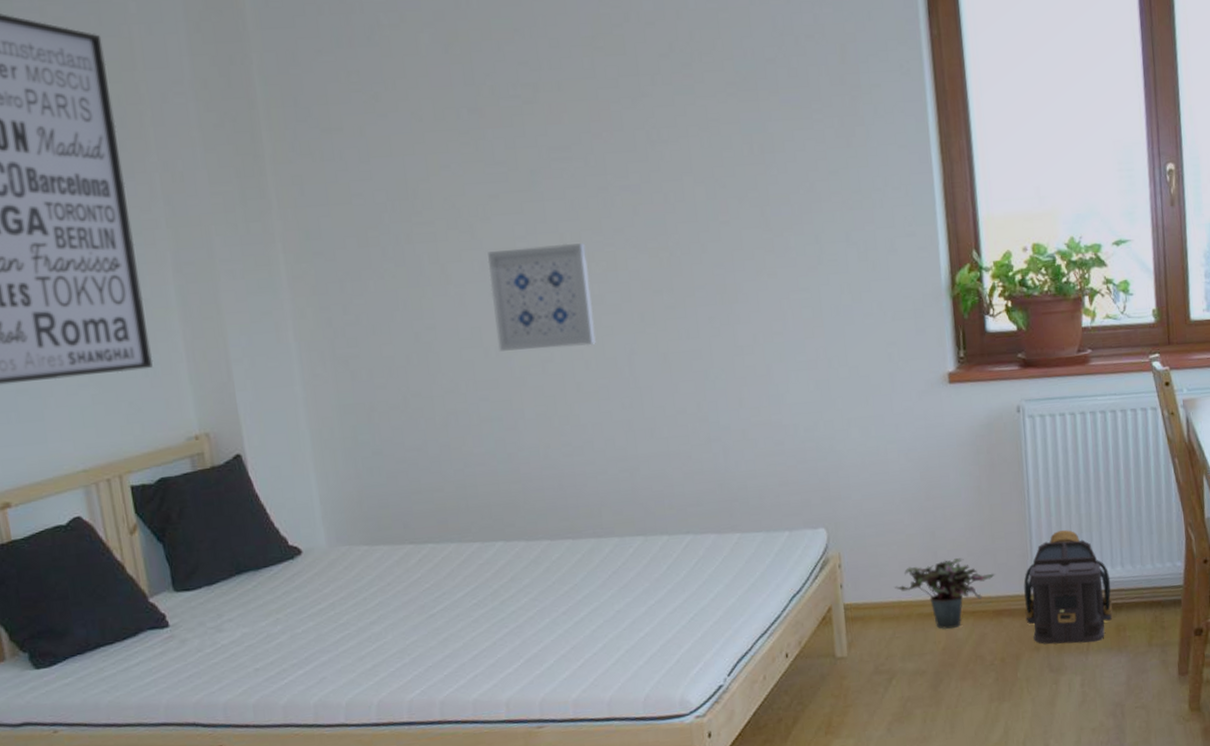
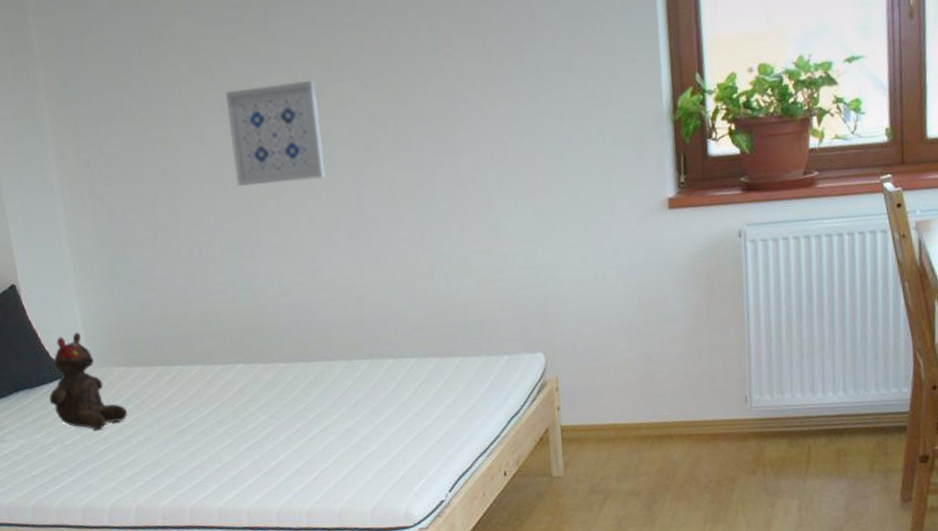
teddy bear: none [277,507,371,616] -> present [49,332,128,430]
potted plant: present [893,558,996,630] -> none [610,382,713,453]
backpack: present [1023,530,1113,645] -> none [741,355,834,469]

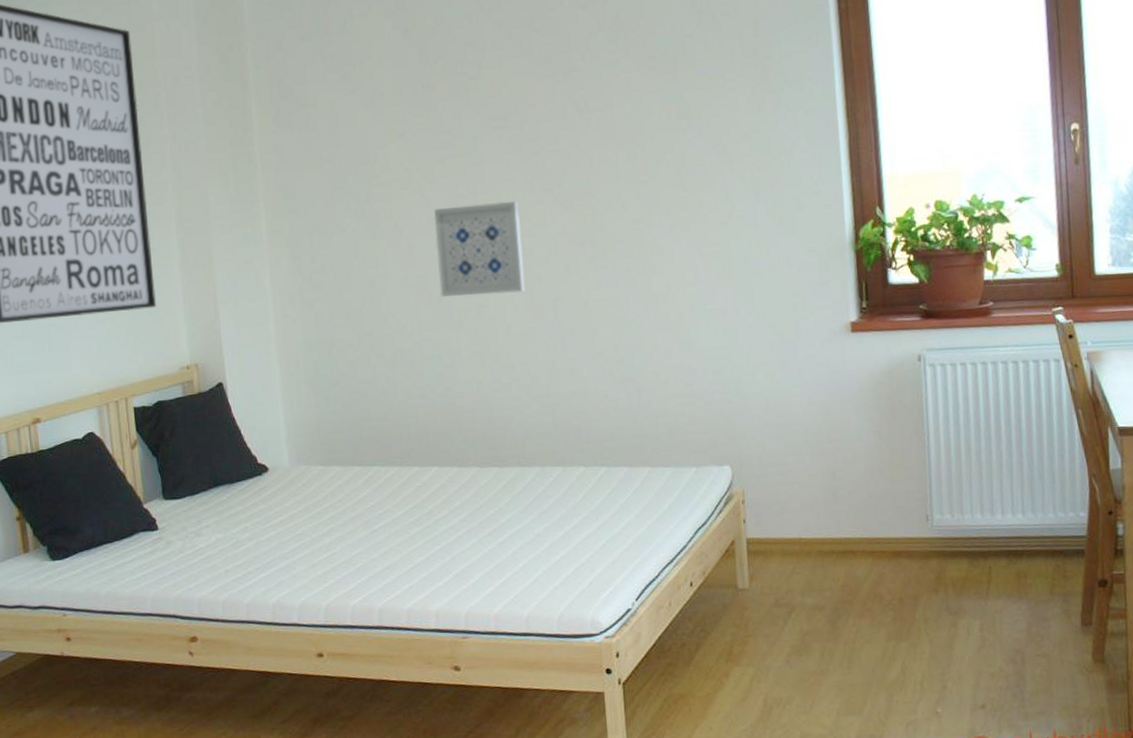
teddy bear: present [49,332,128,430] -> none [247,430,324,527]

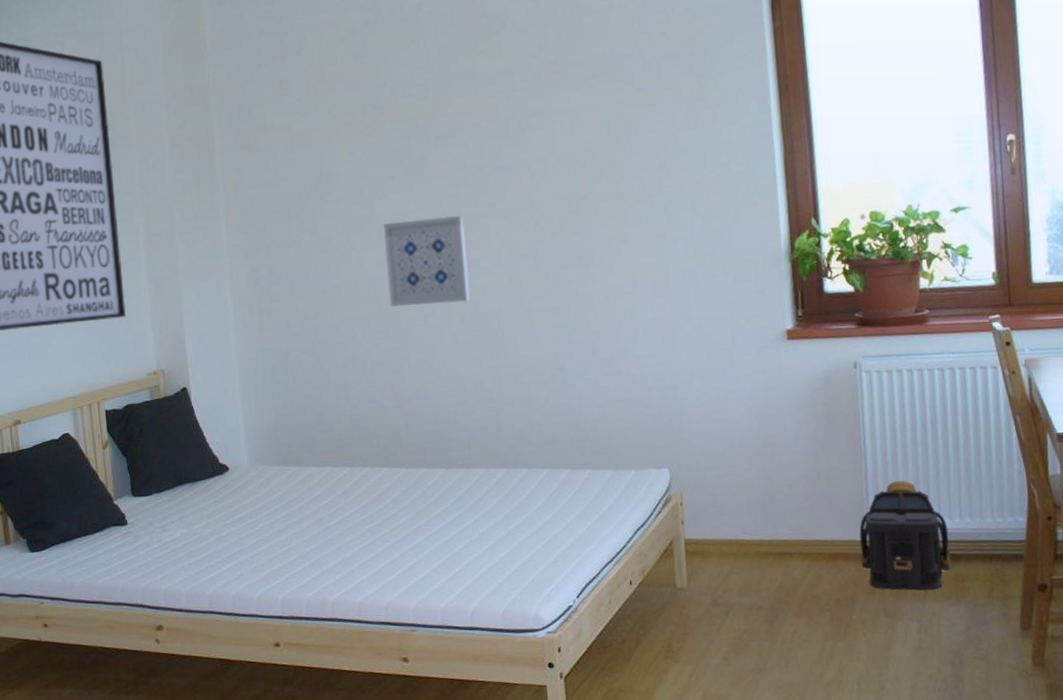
backpack: none [922,476,1014,589] -> present [859,481,951,591]

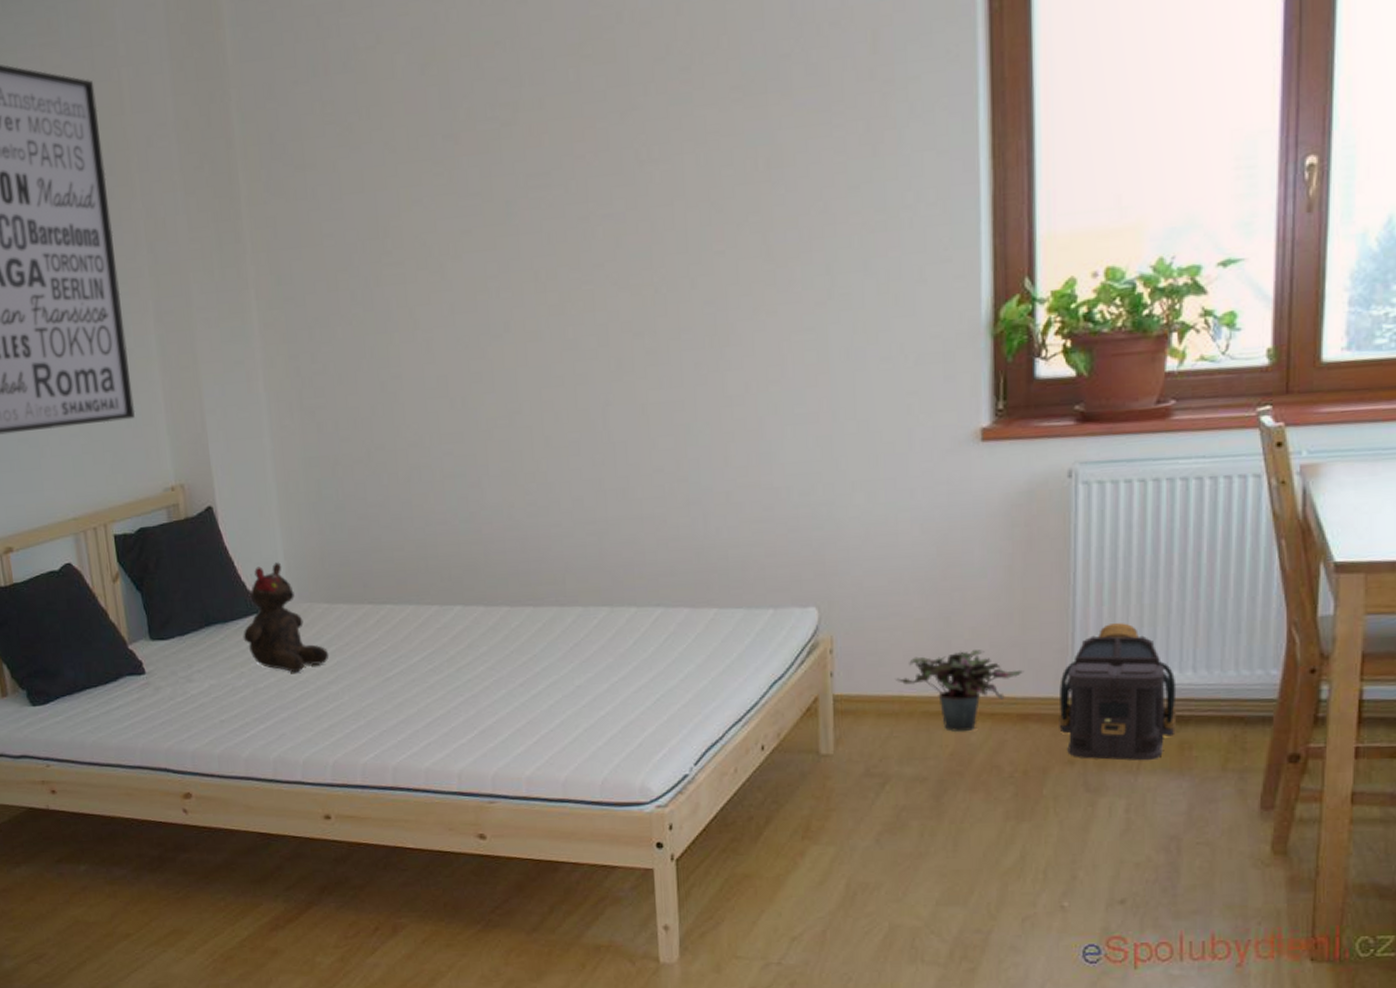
teddy bear: none [209,433,280,523] -> present [243,562,329,673]
wall art: present [383,216,470,307] -> none [457,281,568,402]
potted plant: none [732,502,832,569] -> present [894,650,1025,733]

